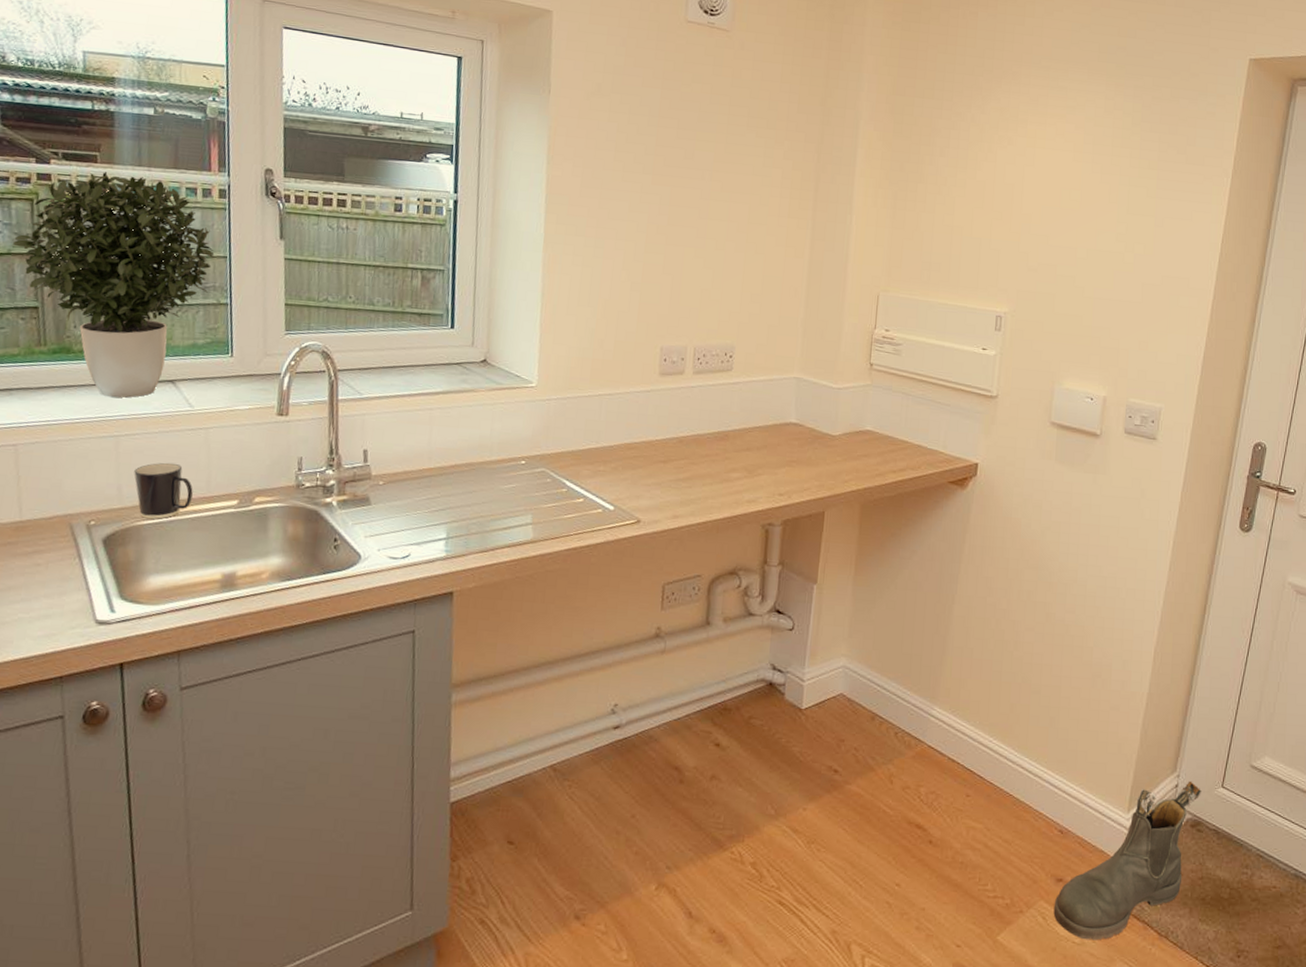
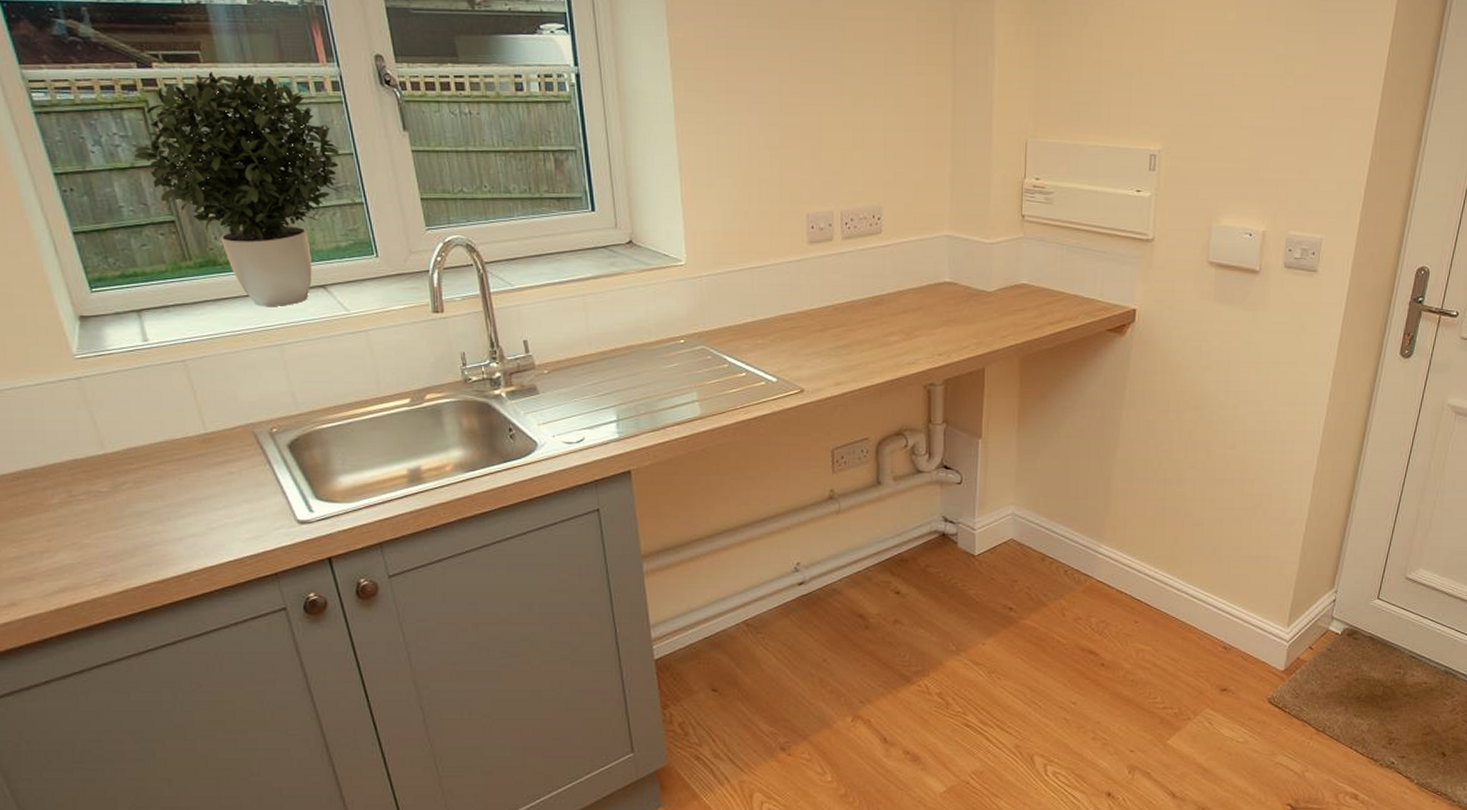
mug: present [134,462,193,519] -> none [304,367,365,422]
boot: present [1053,780,1201,941] -> none [1218,595,1358,739]

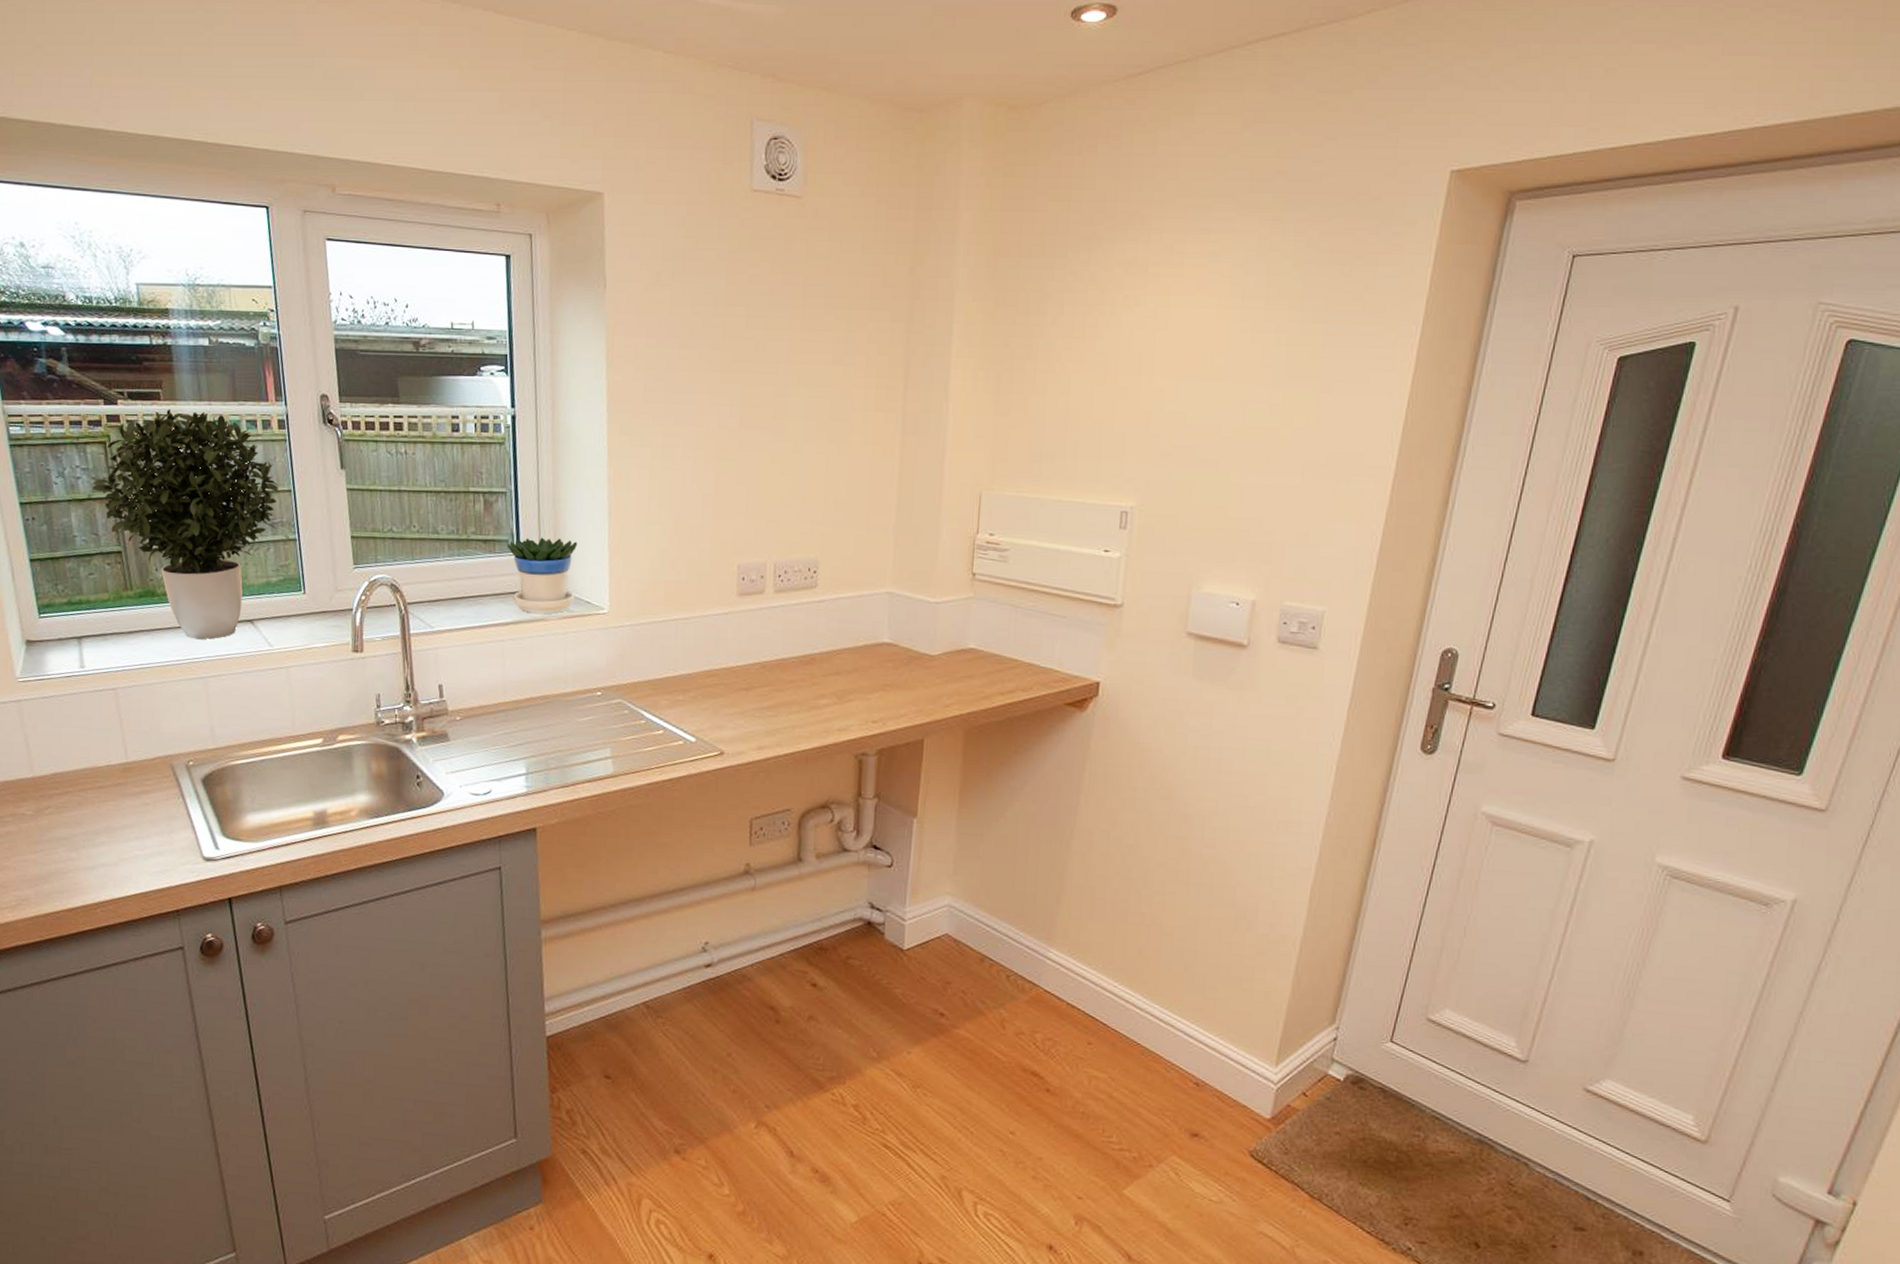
flowerpot: none [580,193,652,268] -> present [506,537,578,615]

